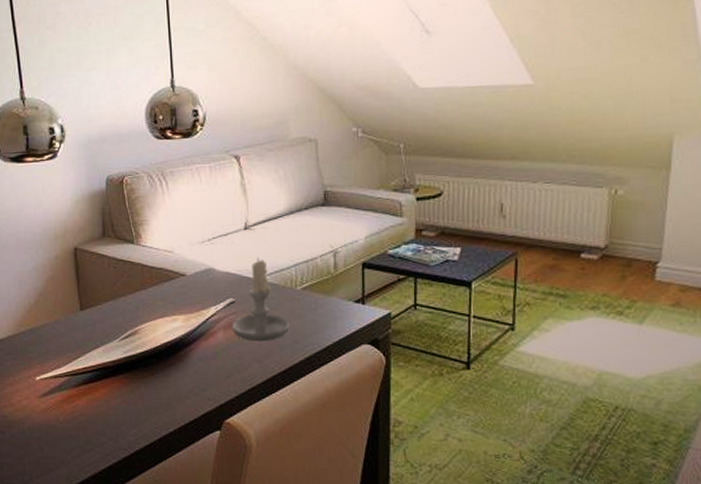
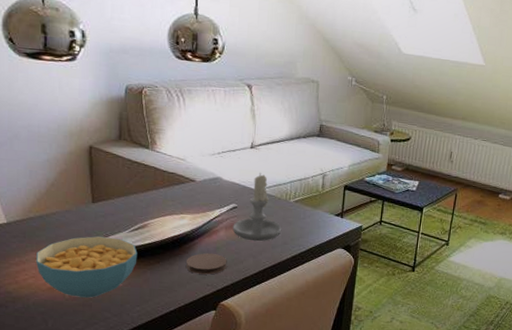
cereal bowl: none [28,348,130,420] -> present [35,236,138,298]
coaster: none [183,360,229,386] -> present [186,253,227,275]

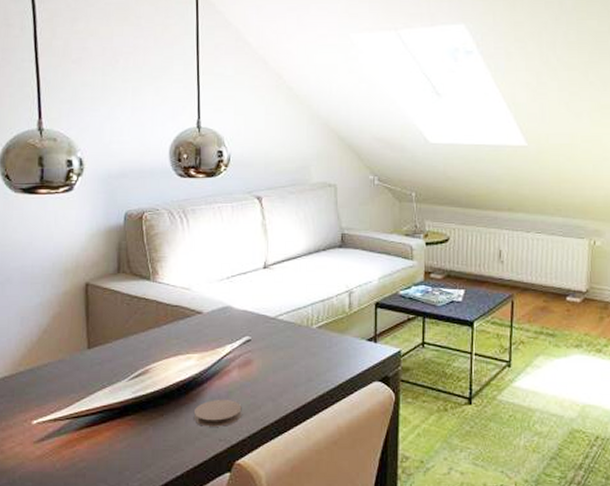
cereal bowl: present [35,236,138,298] -> none [23,389,138,466]
candle: present [232,172,282,242] -> none [247,295,305,380]

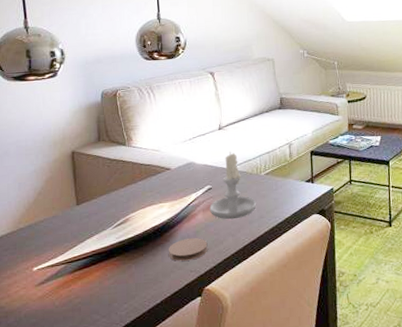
candle: none [247,295,305,380] -> present [209,151,257,220]

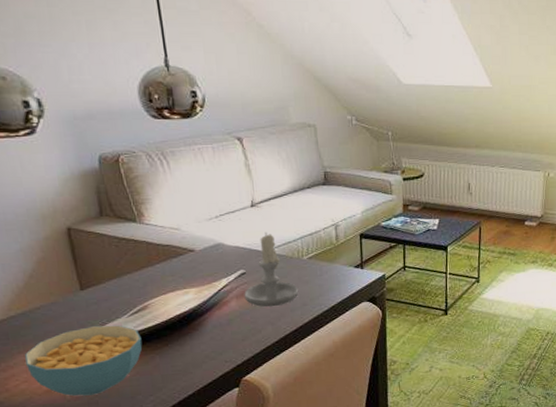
cereal bowl: none [26,236,122,303] -> present [25,325,143,396]
coaster: present [169,238,208,261] -> none [198,327,244,351]

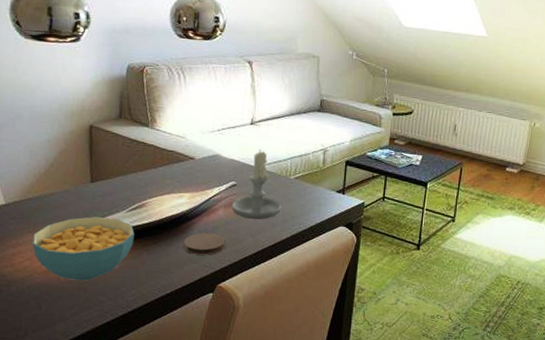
coaster: none [198,327,244,351] -> present [184,233,226,255]

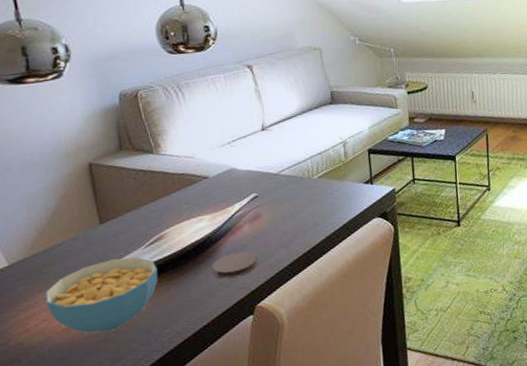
candle: present [231,148,282,220] -> none [256,154,310,230]

